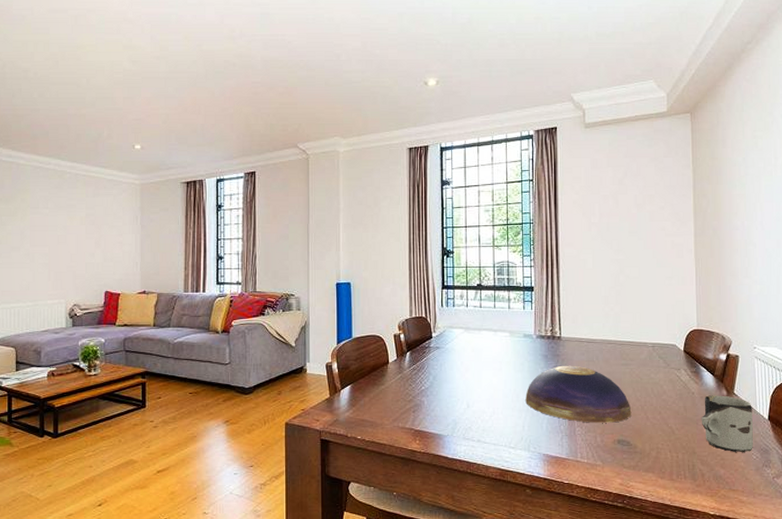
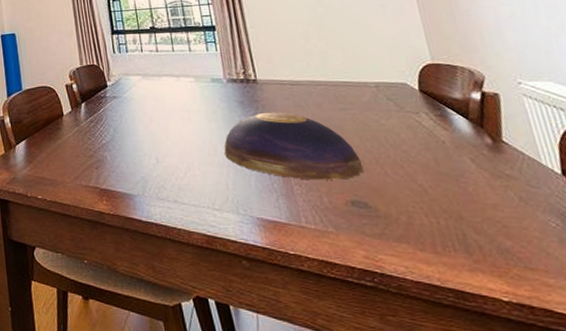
cup: present [701,395,753,453] -> none [461,144,549,219]

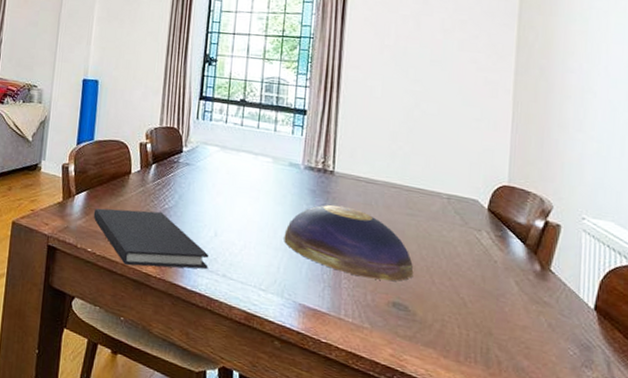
diary: none [36,147,158,207] -> present [93,208,210,269]

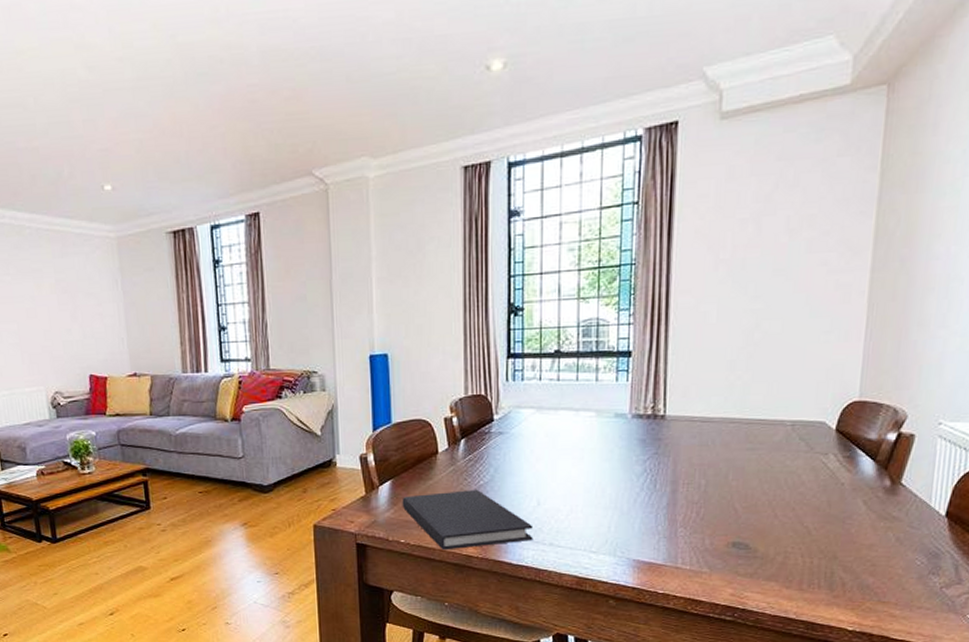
decorative bowl: present [284,204,414,281] -> none [613,451,755,522]

